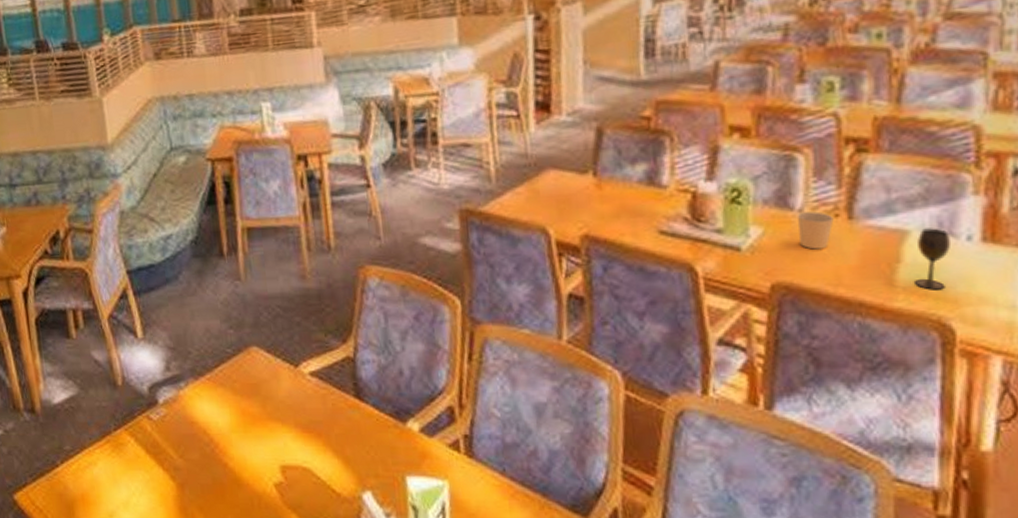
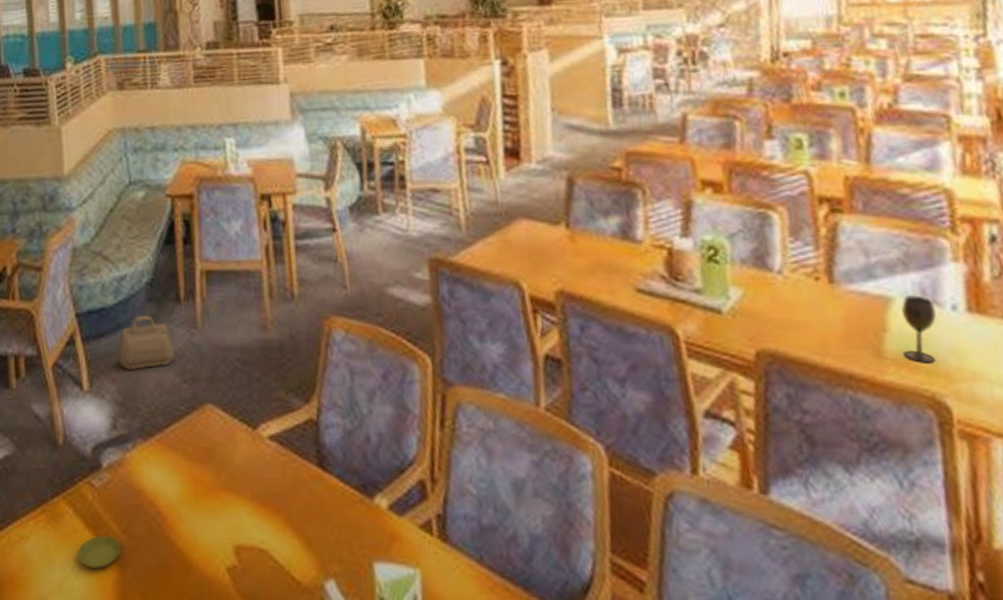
saucer: none [140,460,179,488] -> present [77,535,120,569]
handbag: none [167,270,221,319] -> present [117,315,175,370]
dixie cup: present [798,211,834,250] -> none [777,274,815,315]

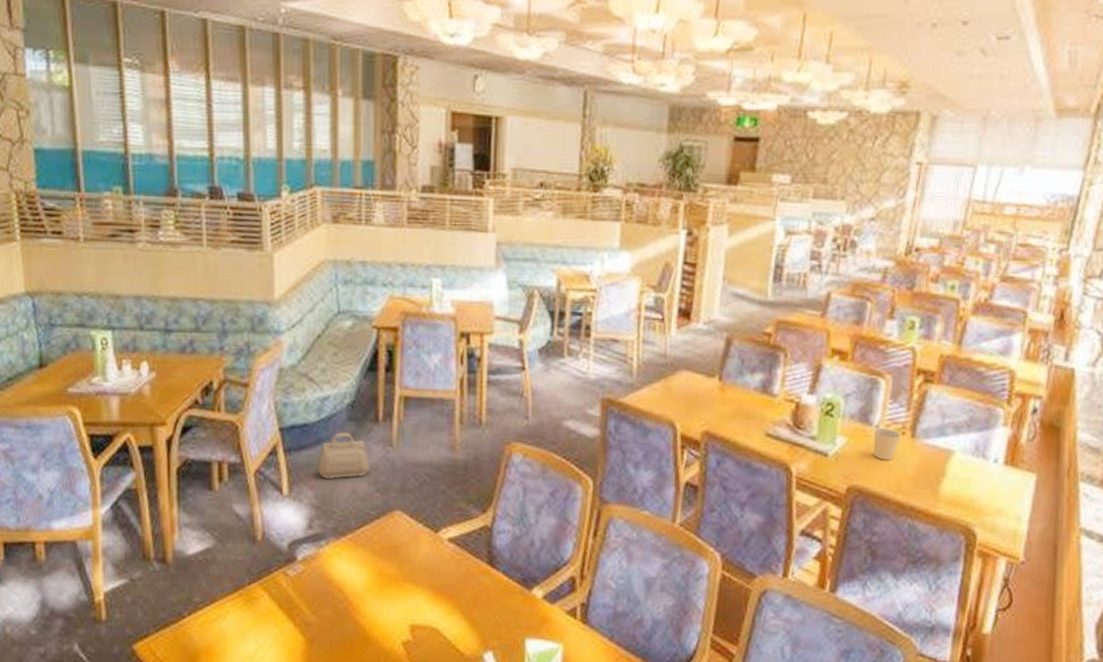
saucer: present [77,535,120,569] -> none [270,615,309,642]
dixie cup: none [777,274,815,315] -> present [873,428,901,461]
wine glass: present [901,295,937,363] -> none [953,450,983,501]

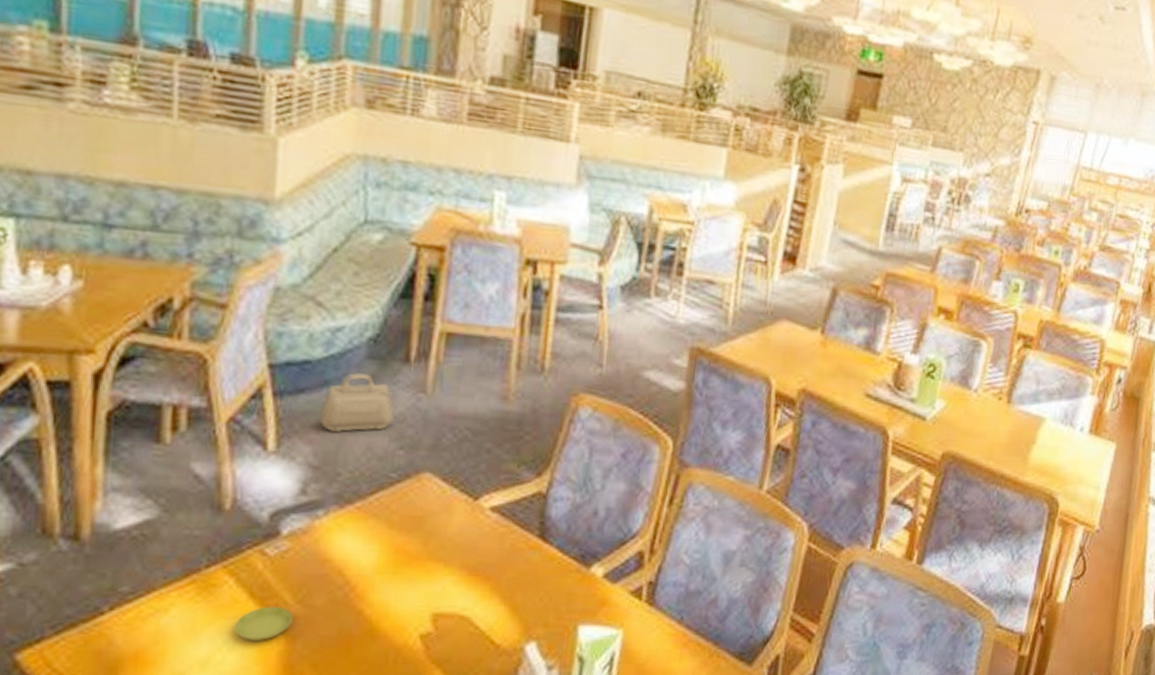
saucer: none [270,615,309,642] -> present [233,606,293,641]
dixie cup: present [873,428,901,461] -> none [970,392,998,426]

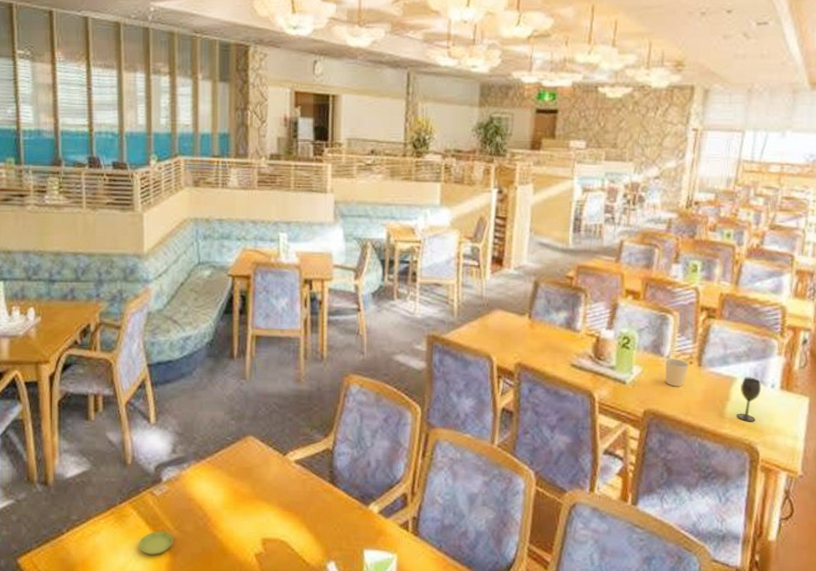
handbag: present [319,373,394,432] -> none [180,368,226,409]
dixie cup: none [970,392,998,426] -> present [666,358,689,387]
wine glass: none [1041,418,1070,470] -> present [737,377,762,422]

